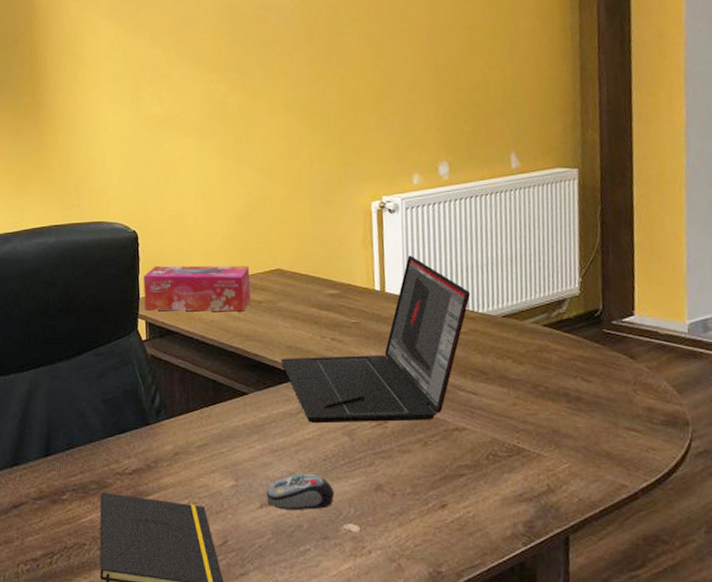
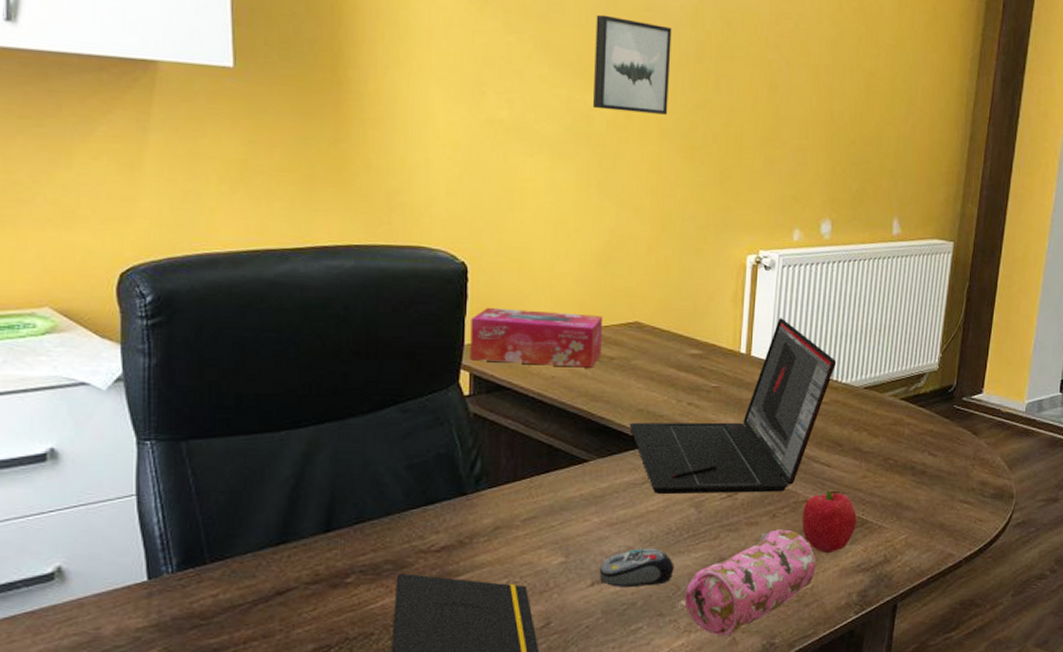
wall art: none [222,19,288,95] -> present [592,14,672,115]
pencil case: none [346,457,475,563] -> present [684,529,816,637]
fruit: none [454,418,513,482] -> present [802,490,857,554]

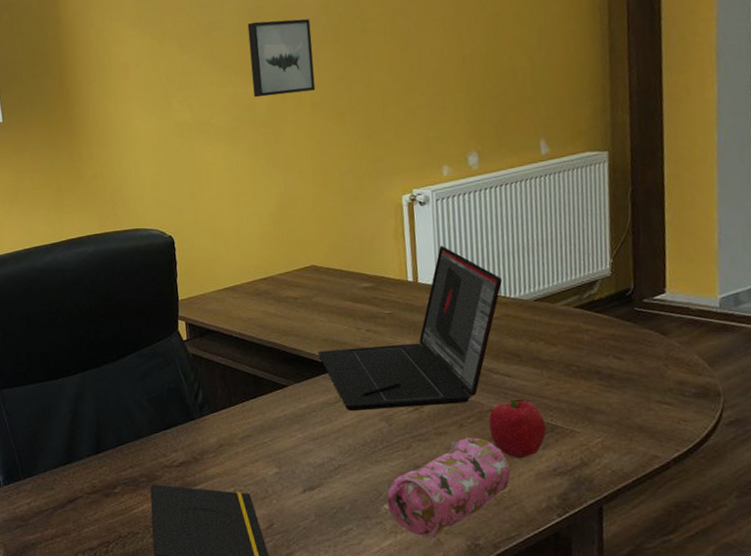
tissue box: present [470,307,604,368] -> none [181,264,286,312]
computer mouse: present [599,548,674,587] -> none [308,458,374,493]

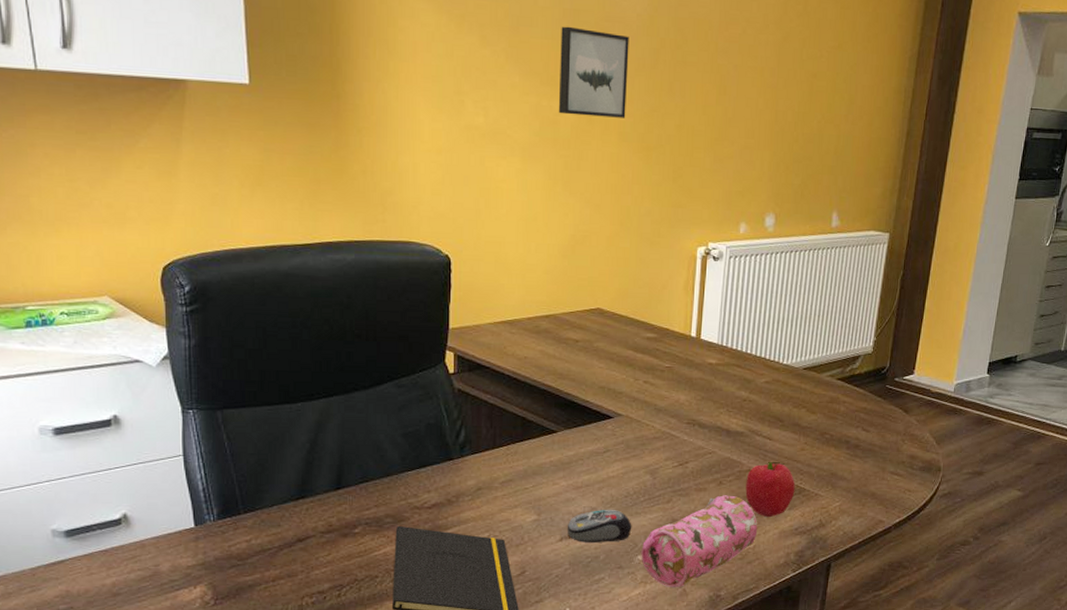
computer mouse: none [308,458,374,493] -> present [567,509,632,542]
laptop: present [318,246,503,411] -> none [592,304,779,462]

